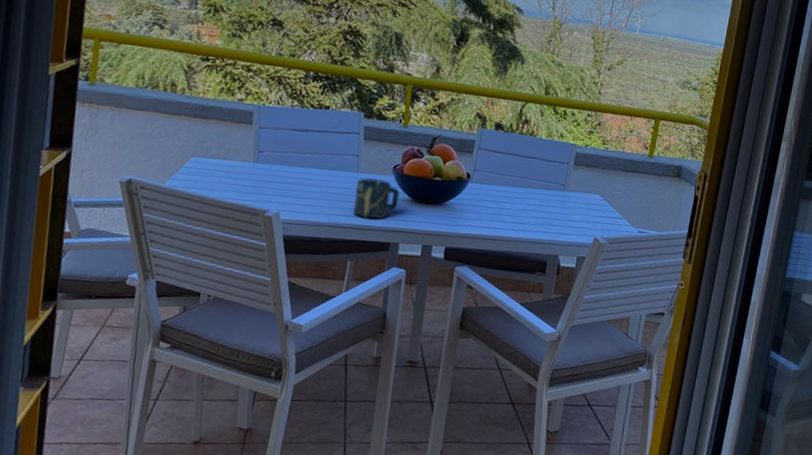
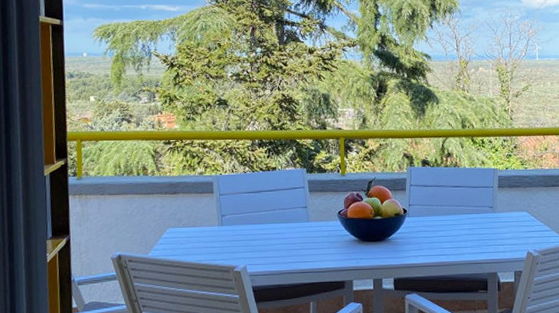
cup: present [353,177,400,220] -> none [309,225,347,262]

